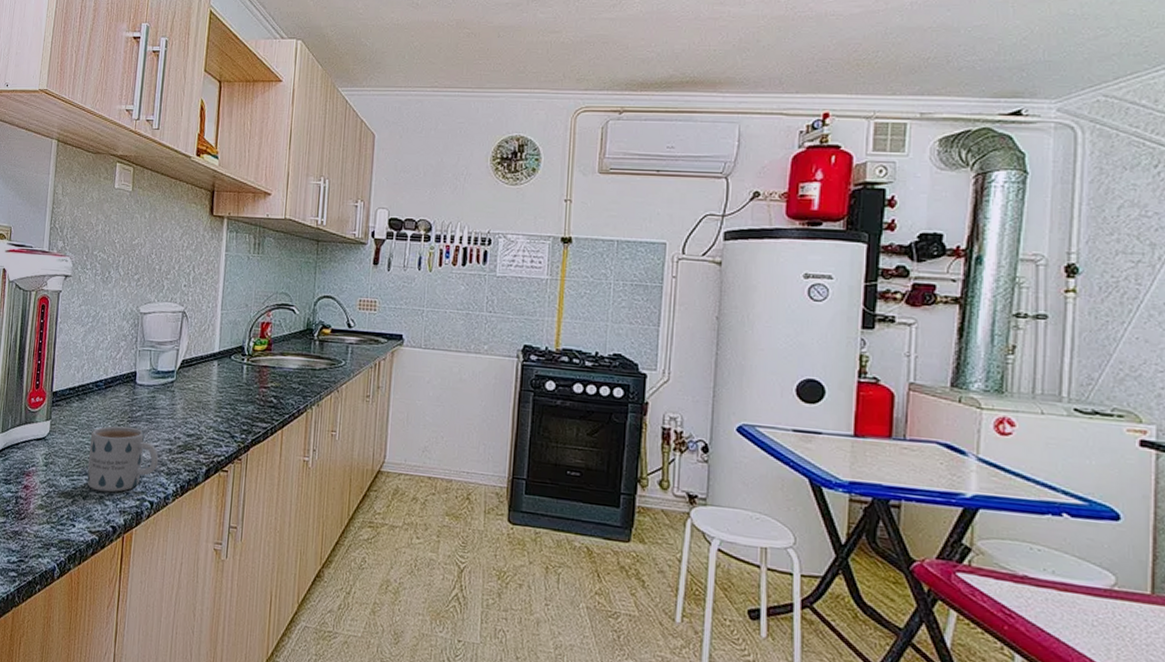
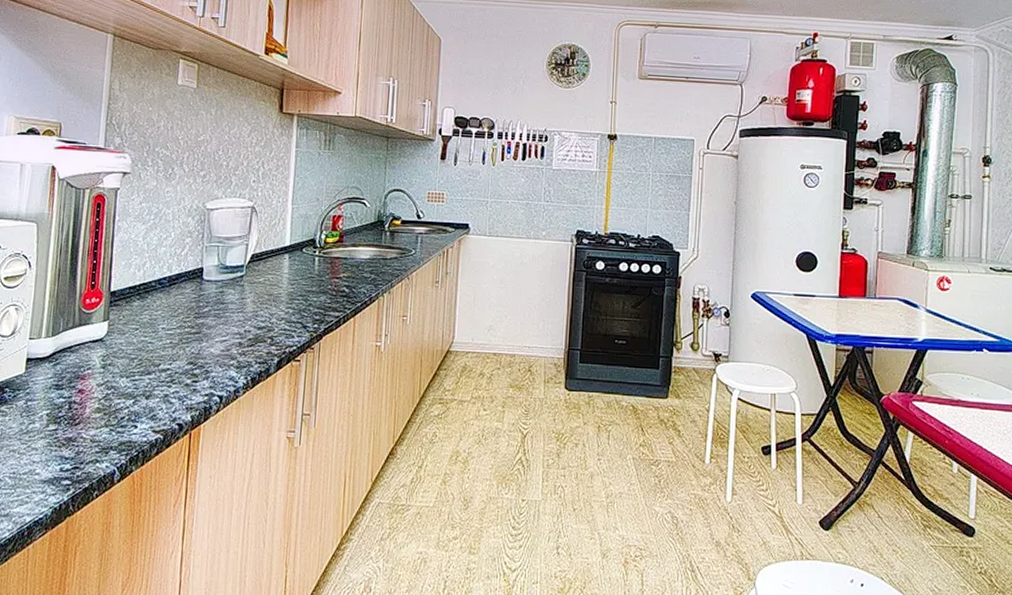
mug: present [87,426,158,492] -> none [150,322,227,390]

